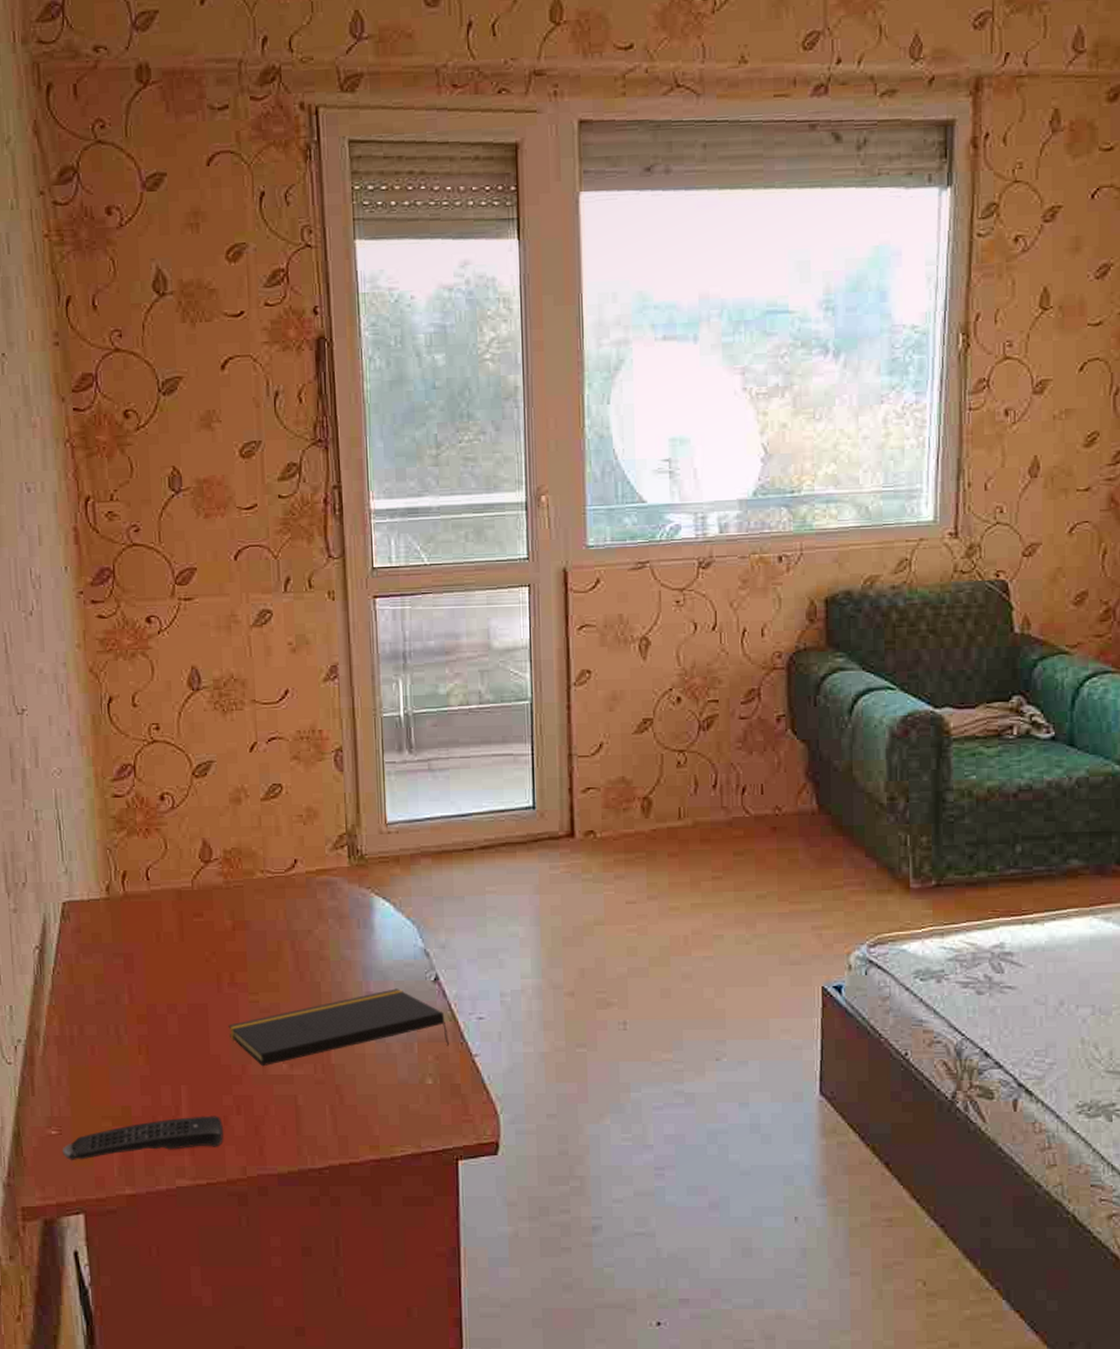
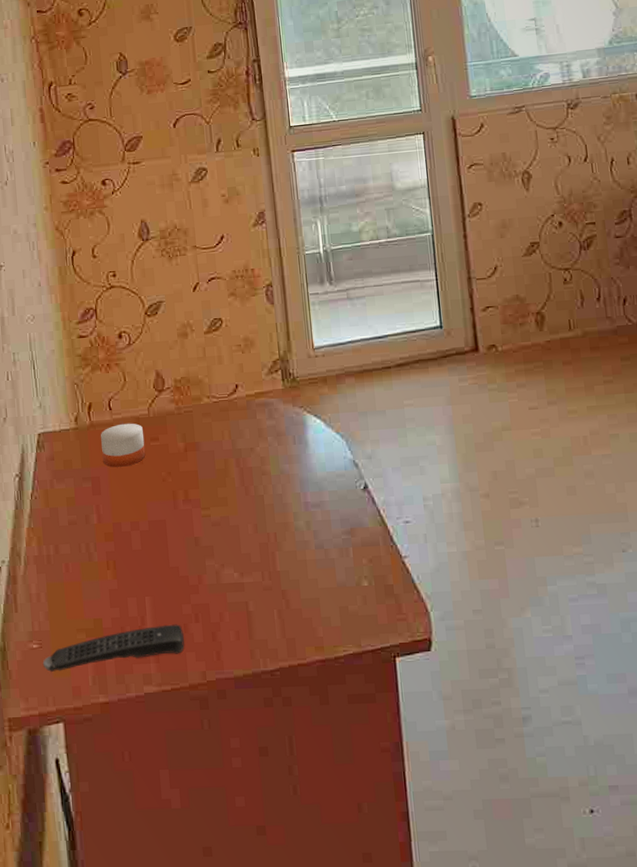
candle: none [136,895,187,944] -> present [101,423,146,467]
notepad: present [228,988,449,1067] -> none [184,498,380,576]

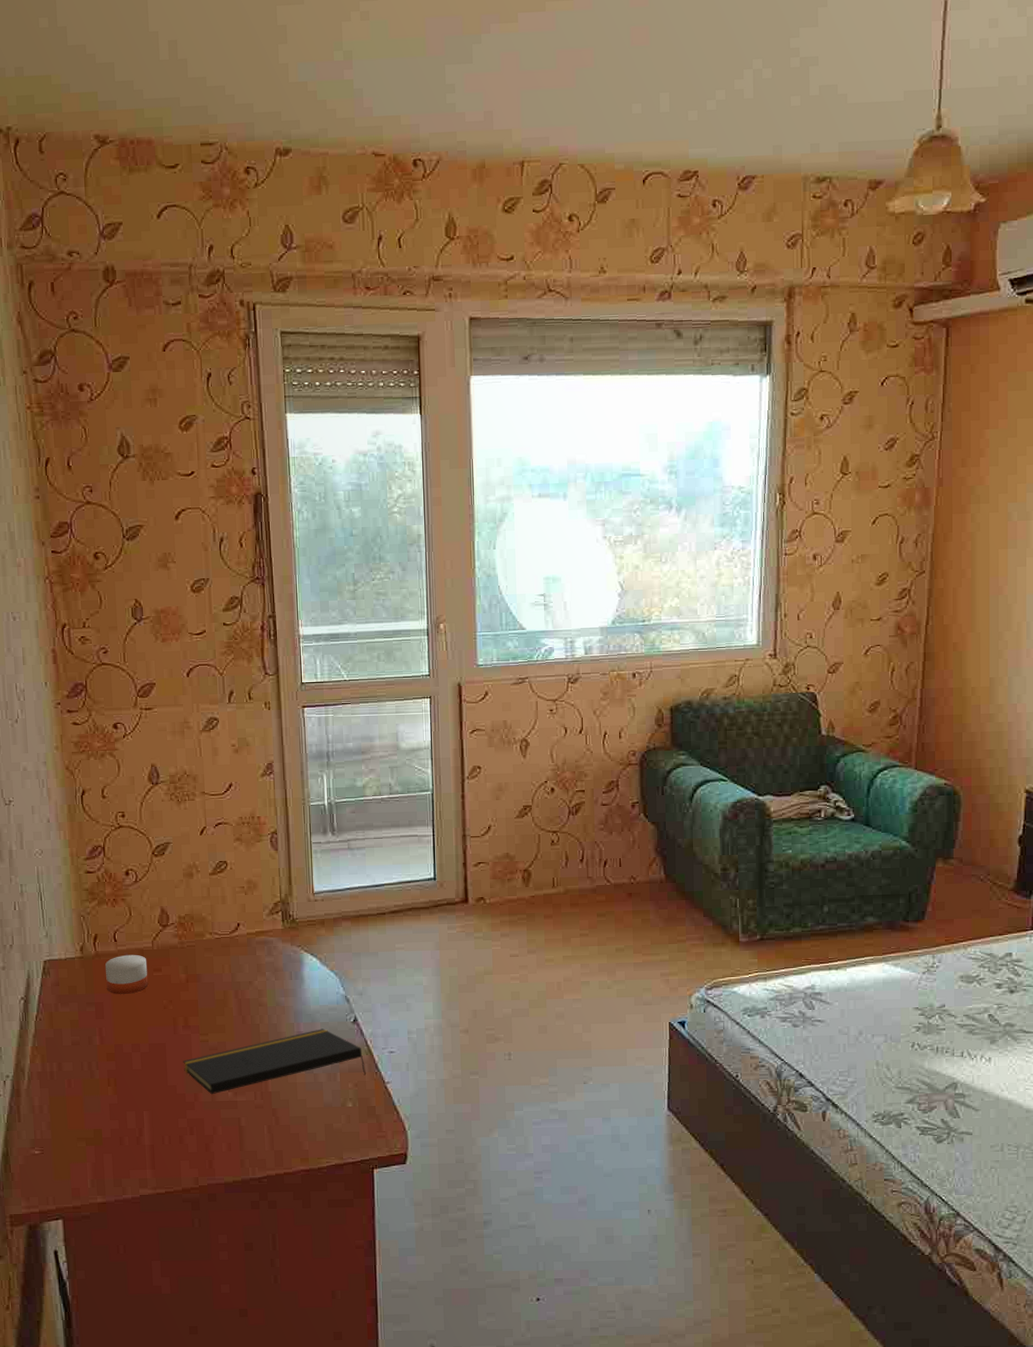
remote control: present [42,624,184,672] -> none [44,1136,179,1175]
notepad: none [184,498,380,576] -> present [183,1028,366,1095]

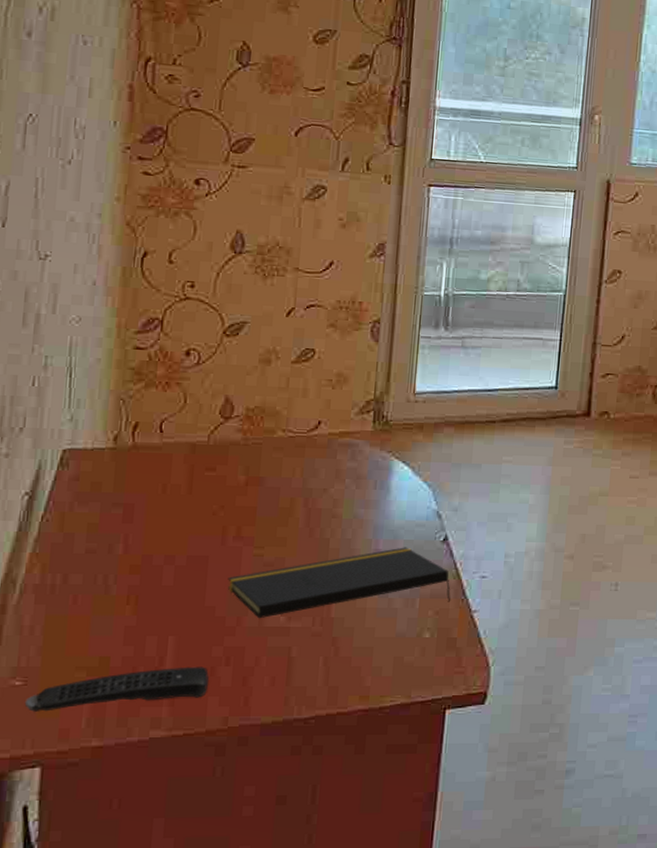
remote control: none [44,1136,179,1175] -> present [24,666,209,712]
candle: present [105,954,149,994] -> none [142,448,199,495]

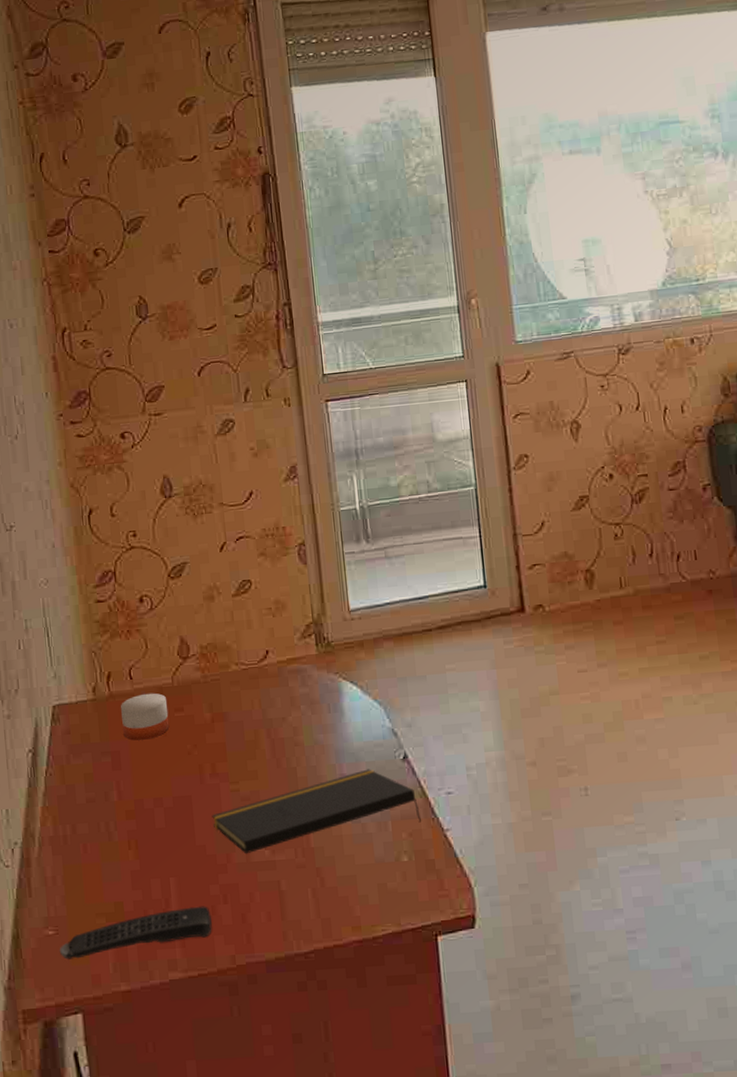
candle: none [142,448,199,495] -> present [121,693,170,741]

